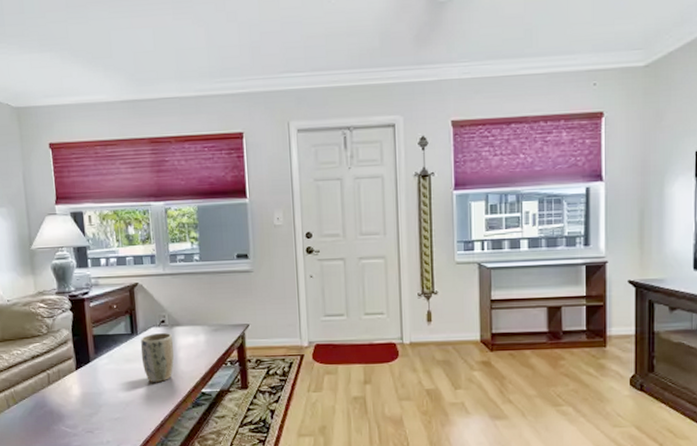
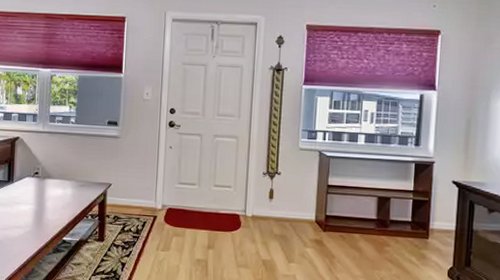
plant pot: present [140,332,175,383] -> none [14,182,44,227]

